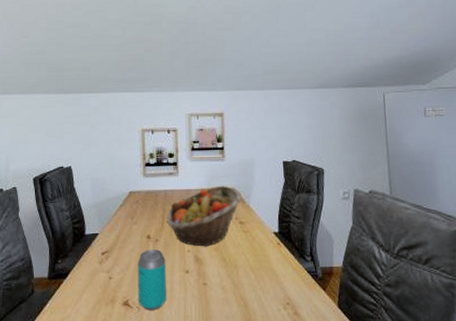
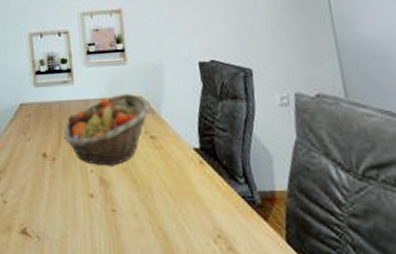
beverage can: present [137,250,166,310] -> none [34,170,70,240]

